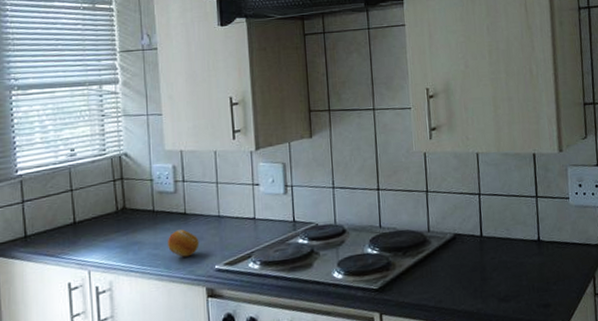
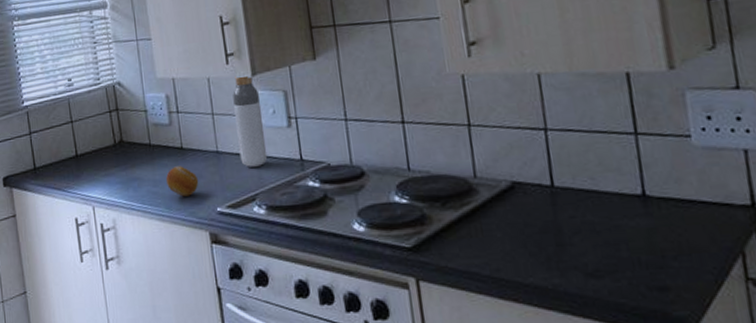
bottle: none [237,150,265,229] -> present [232,77,268,167]

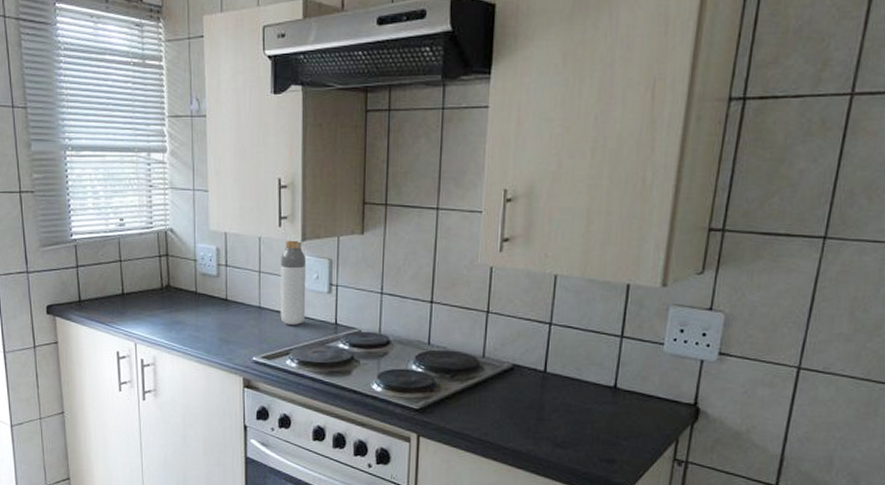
fruit: present [166,166,199,197] -> none [209,315,239,344]

